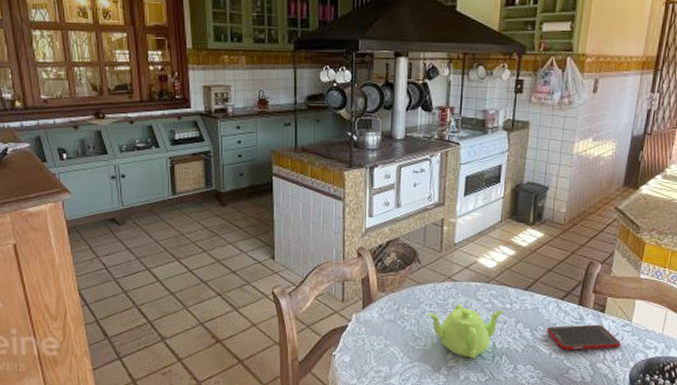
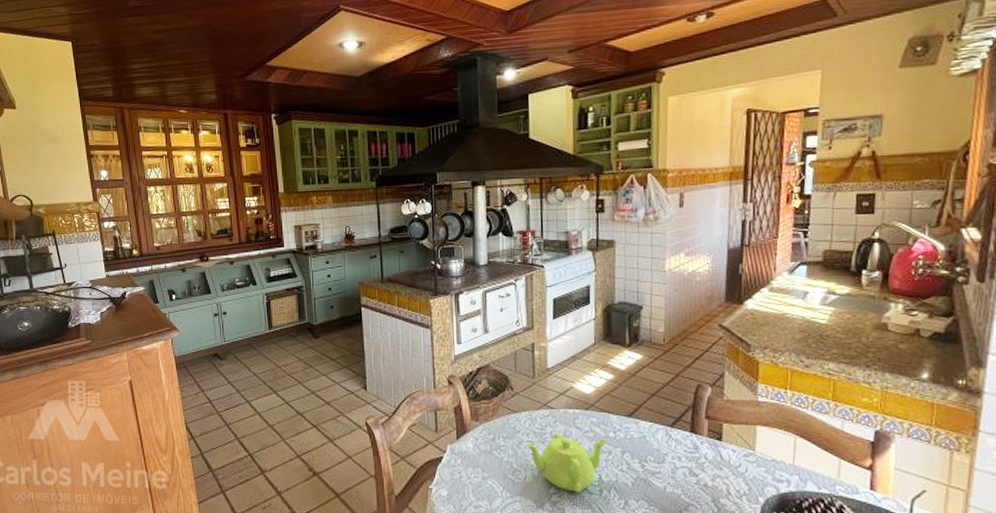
cell phone: present [546,324,621,351] -> none [657,454,746,484]

